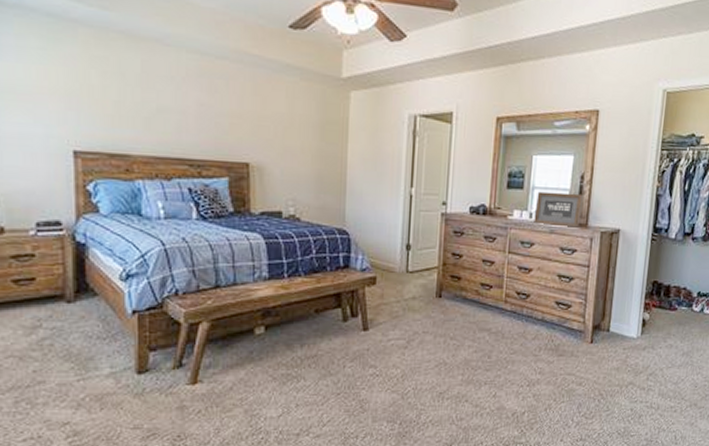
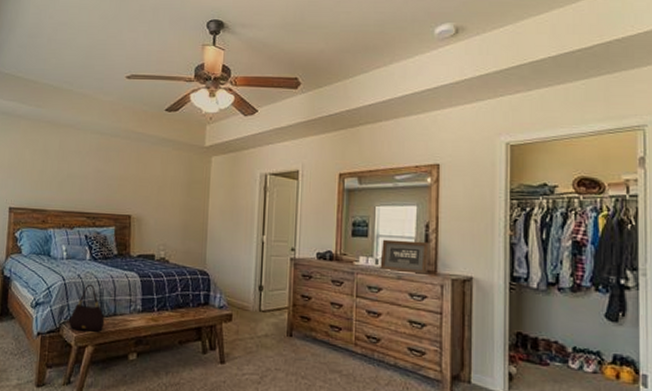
handbag: none [175,248,222,305] -> present [69,284,105,332]

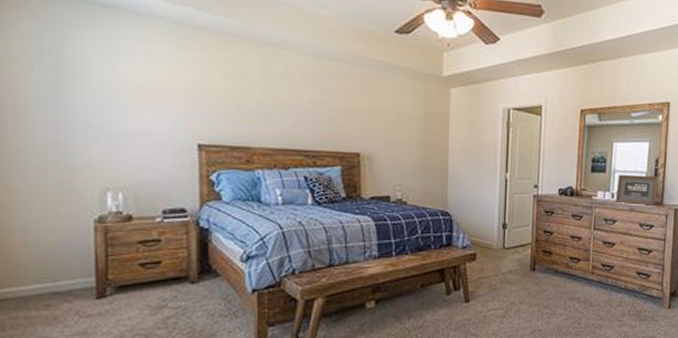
handbag: present [69,284,105,332] -> none [292,231,335,283]

